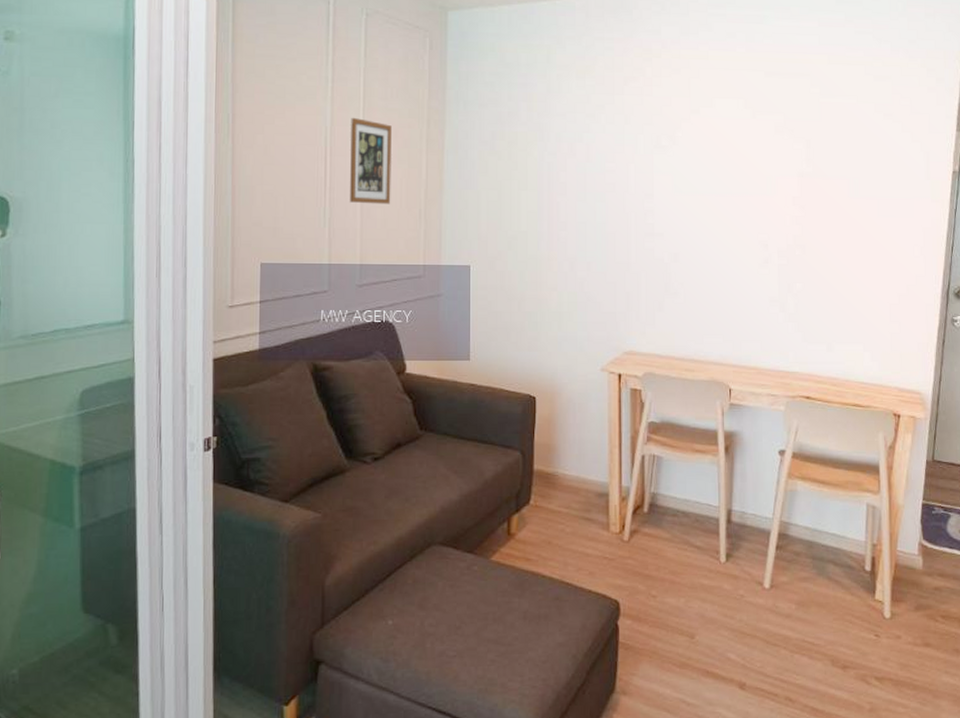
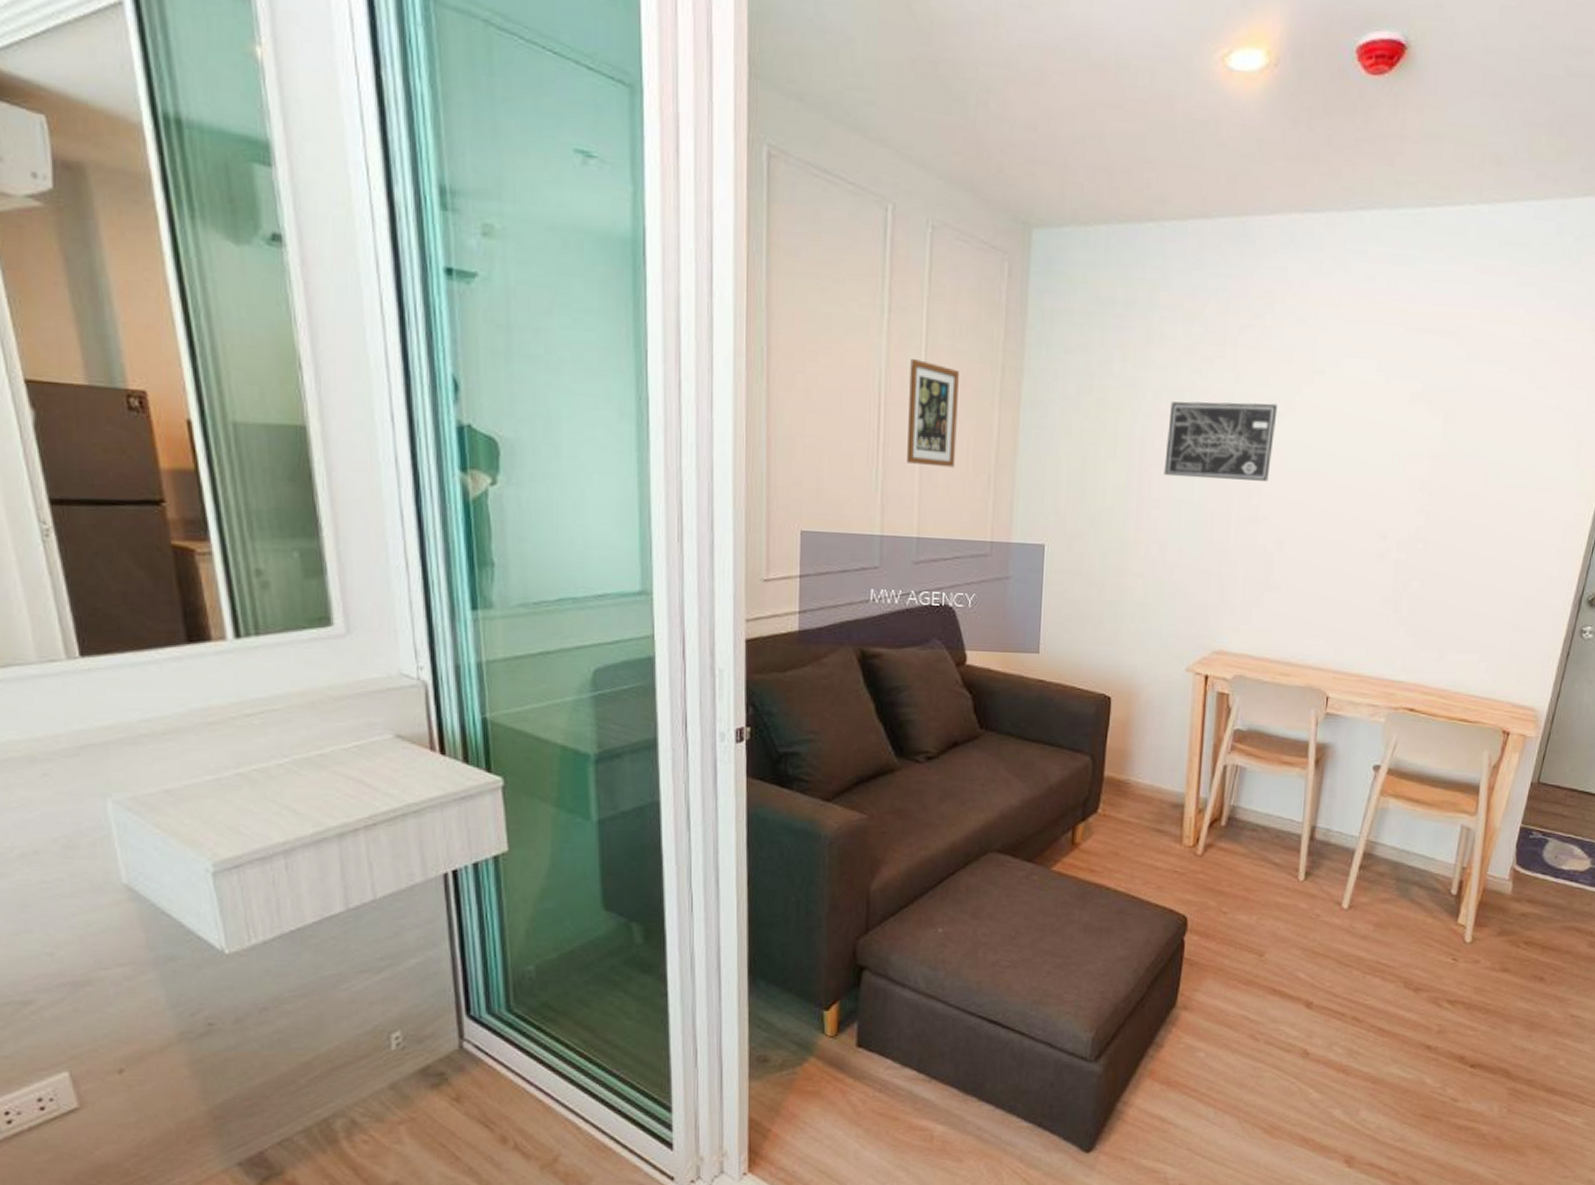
wall art: none [569,139,663,204] -> present [1164,401,1278,481]

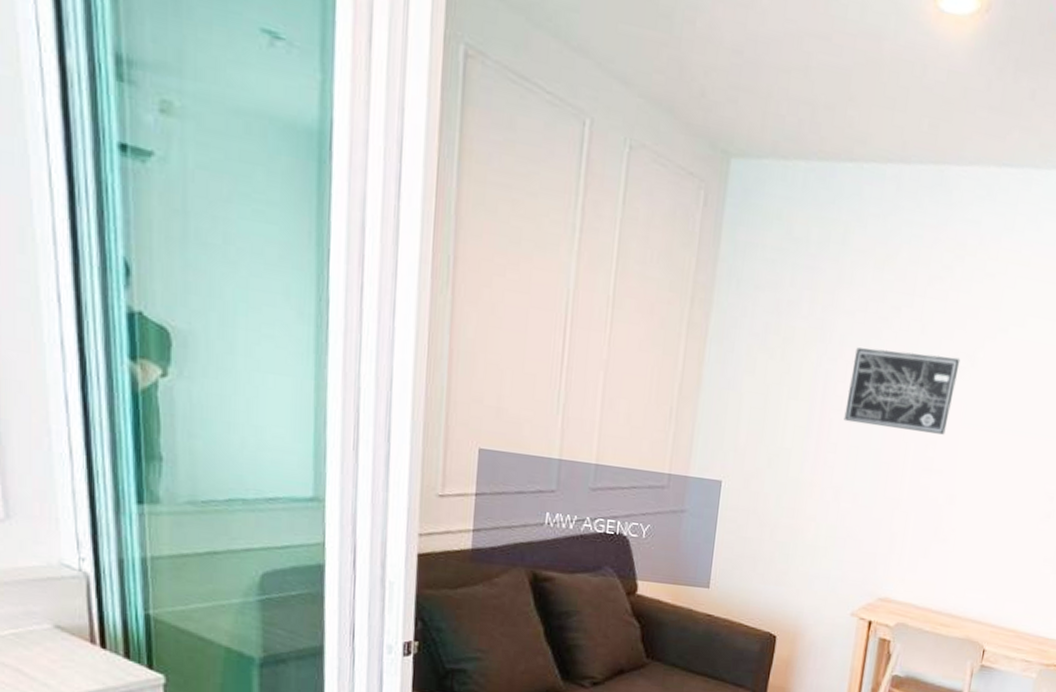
picture frame: present [907,358,959,468] -> none [590,281,648,397]

